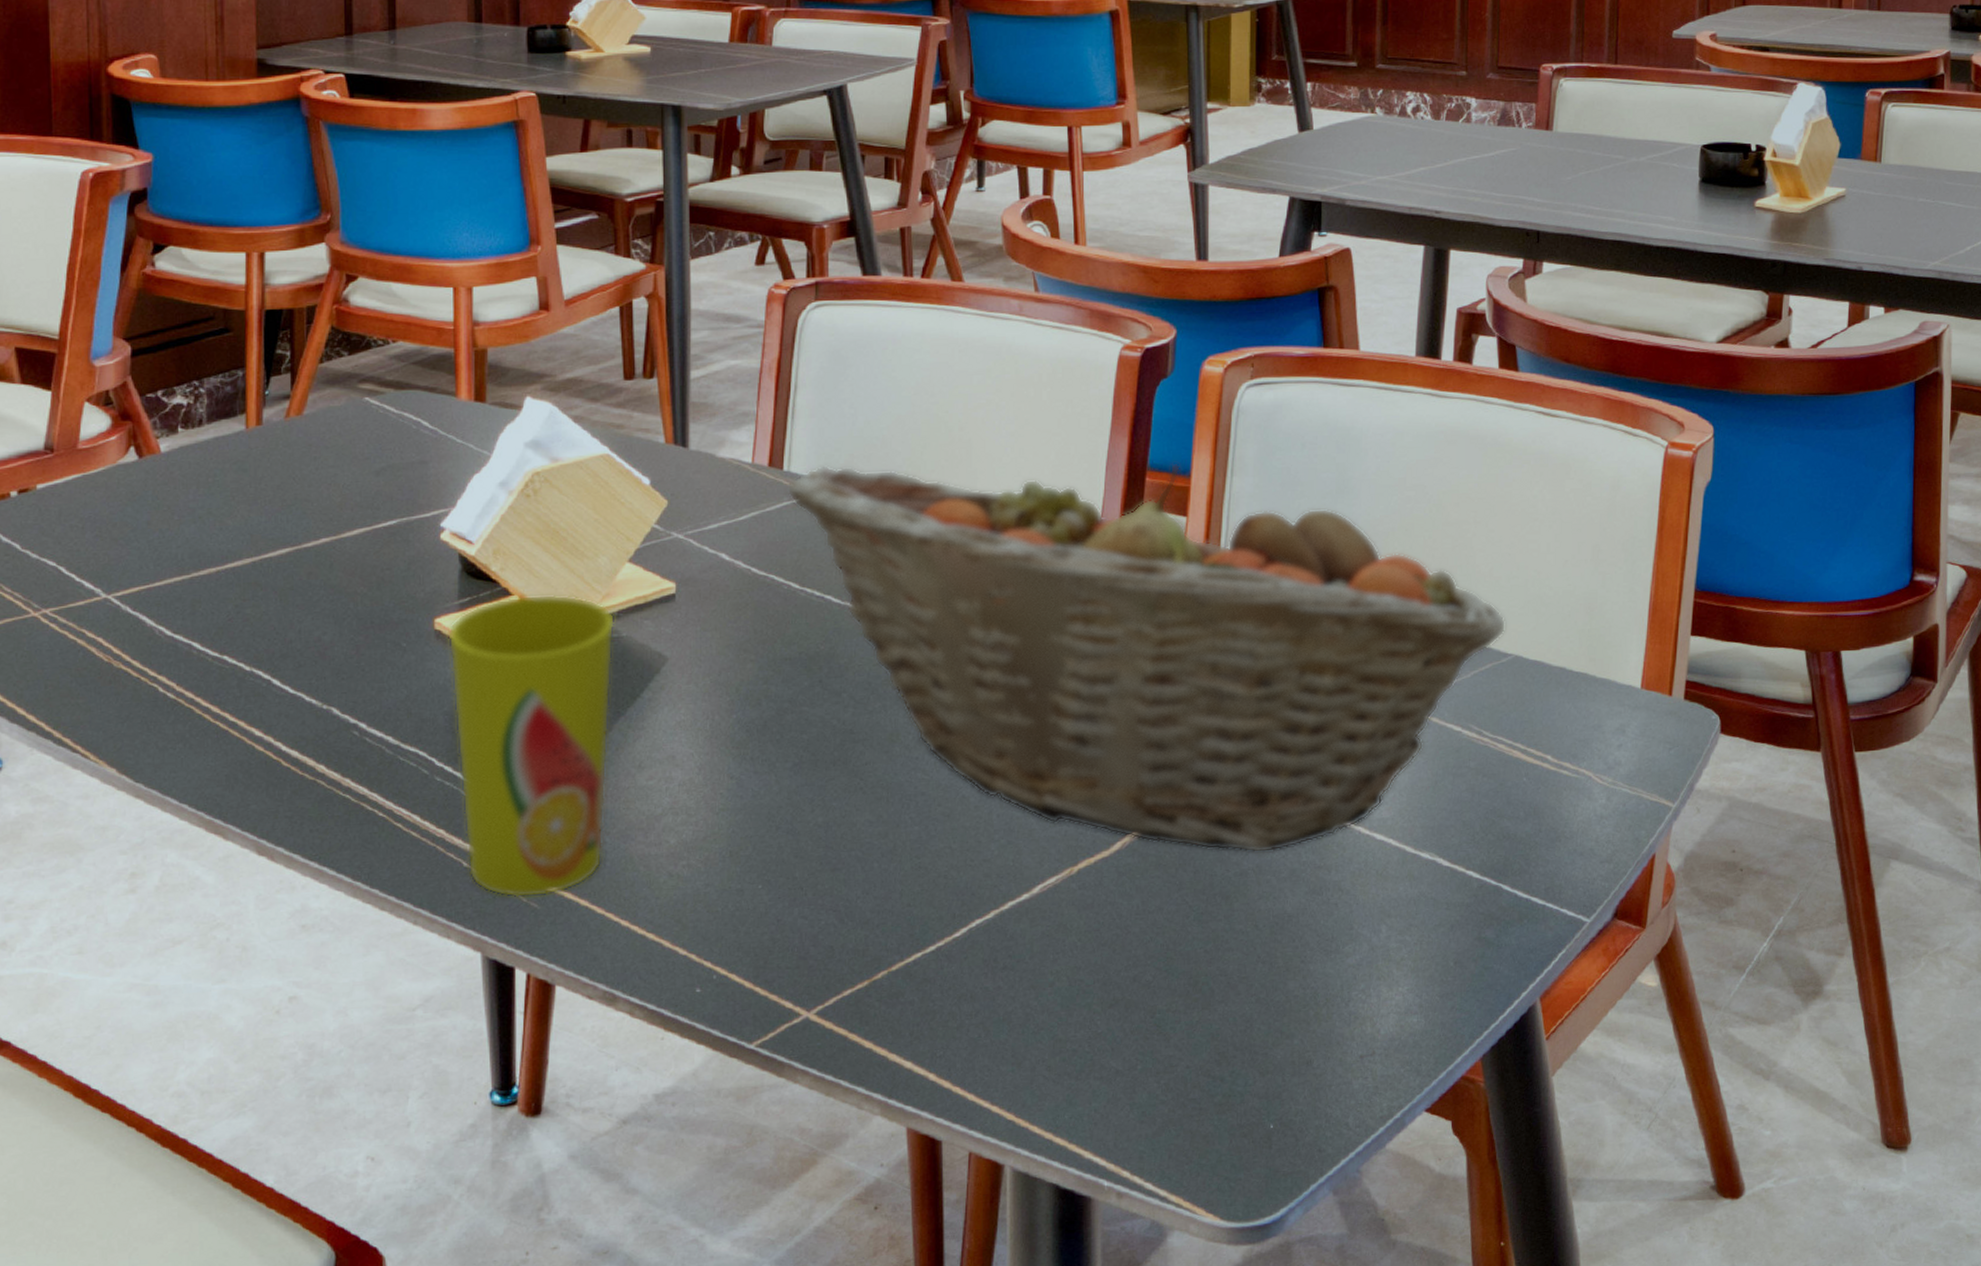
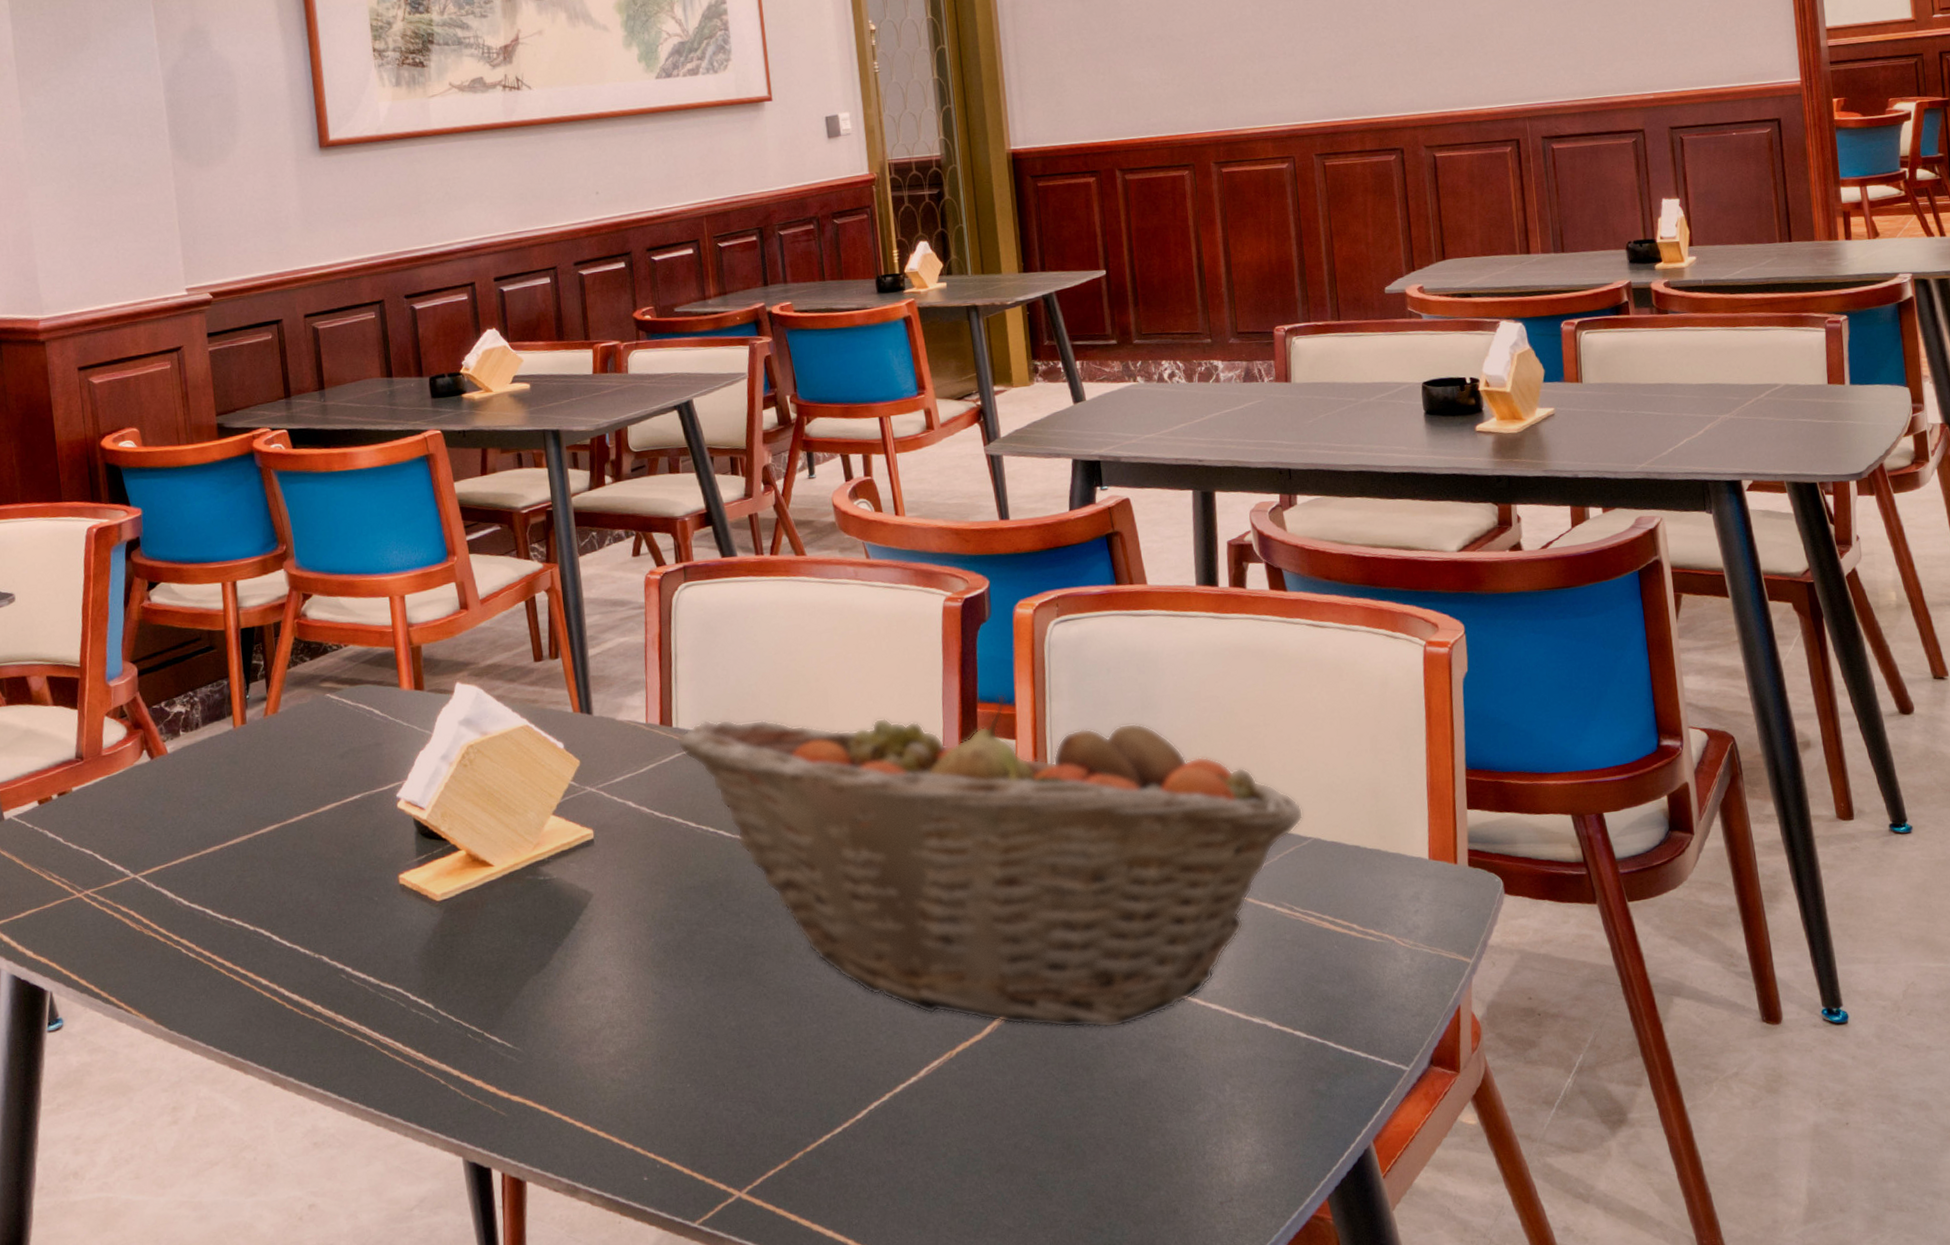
cup: present [447,594,616,898] -> none [410,846,556,1108]

